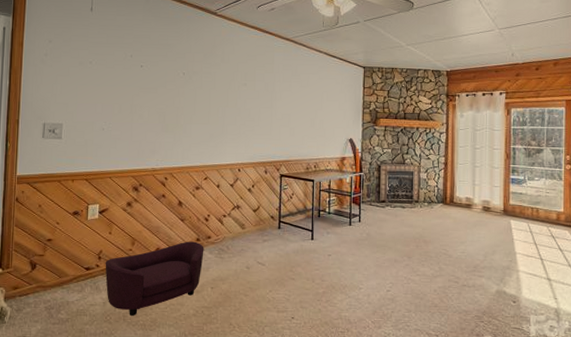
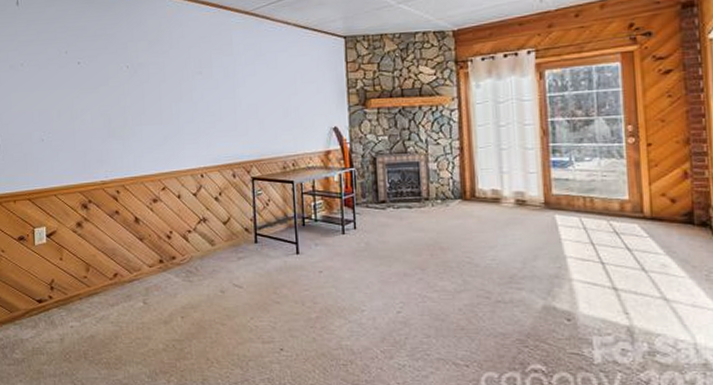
dog bed: present [105,241,204,316] -> none [58,263,170,353]

